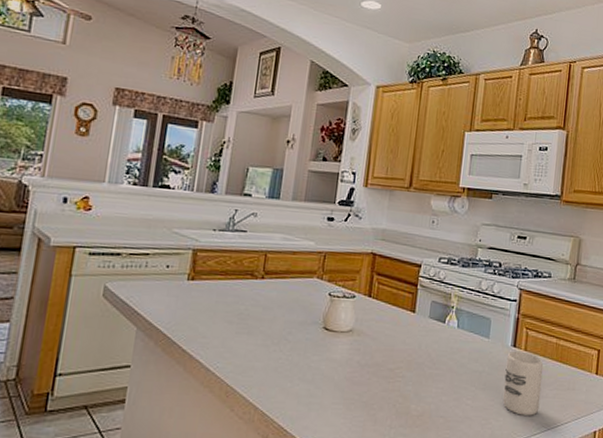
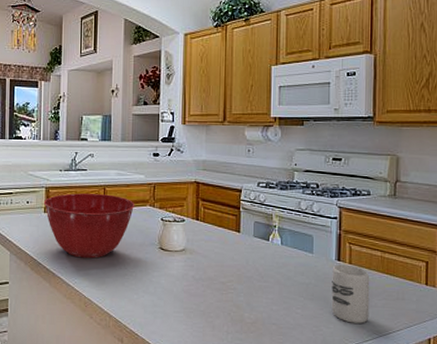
mixing bowl: none [187,258,301,338] -> present [43,193,135,258]

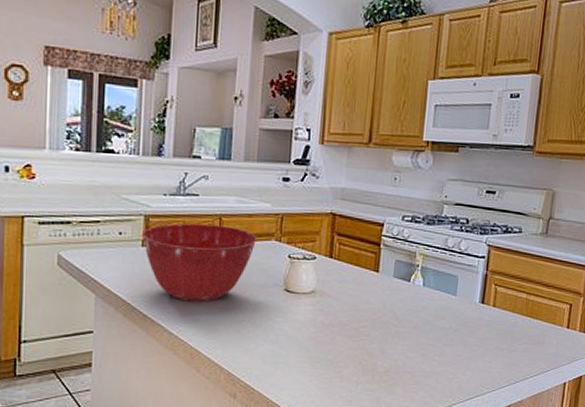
cup: present [331,264,370,324] -> none [470,307,513,369]

